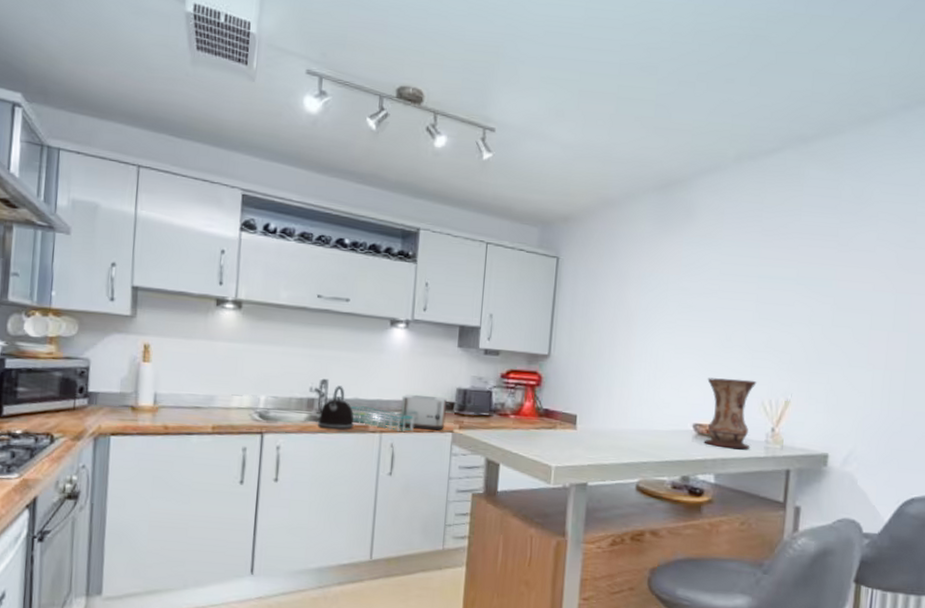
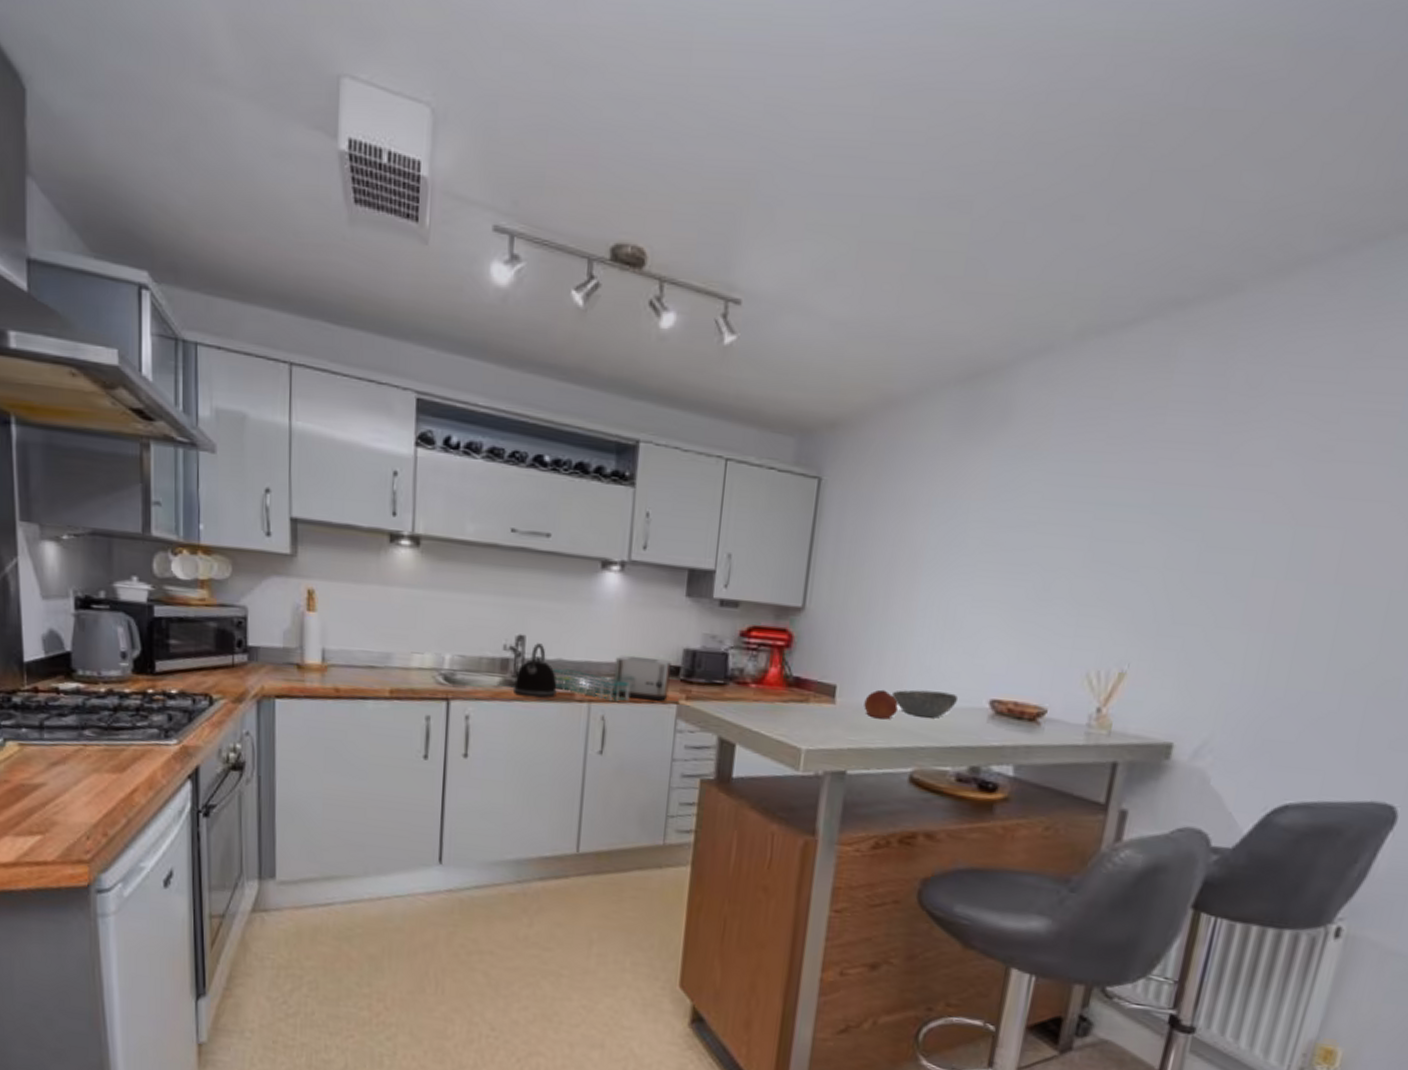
fruit: none [598,417,625,441] -> present [864,689,898,720]
bowl: none [620,417,670,439] -> present [892,689,959,718]
vase: present [703,377,757,450] -> none [1002,640,1082,736]

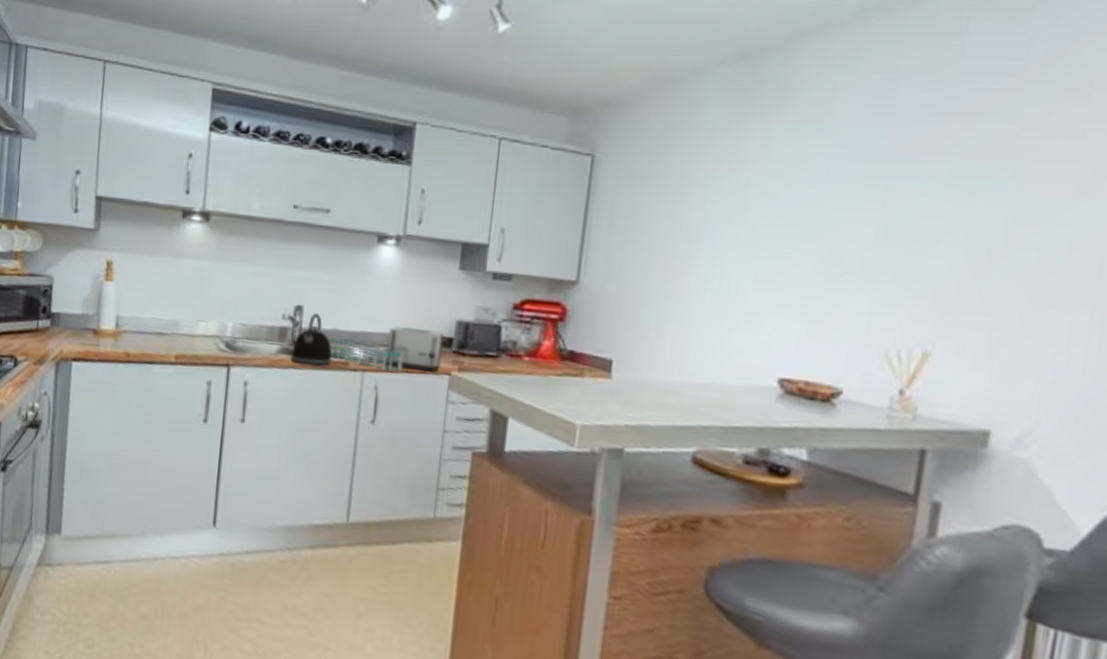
fruit: present [864,689,898,720] -> none [642,365,678,396]
bowl: present [892,689,959,718] -> none [672,366,744,396]

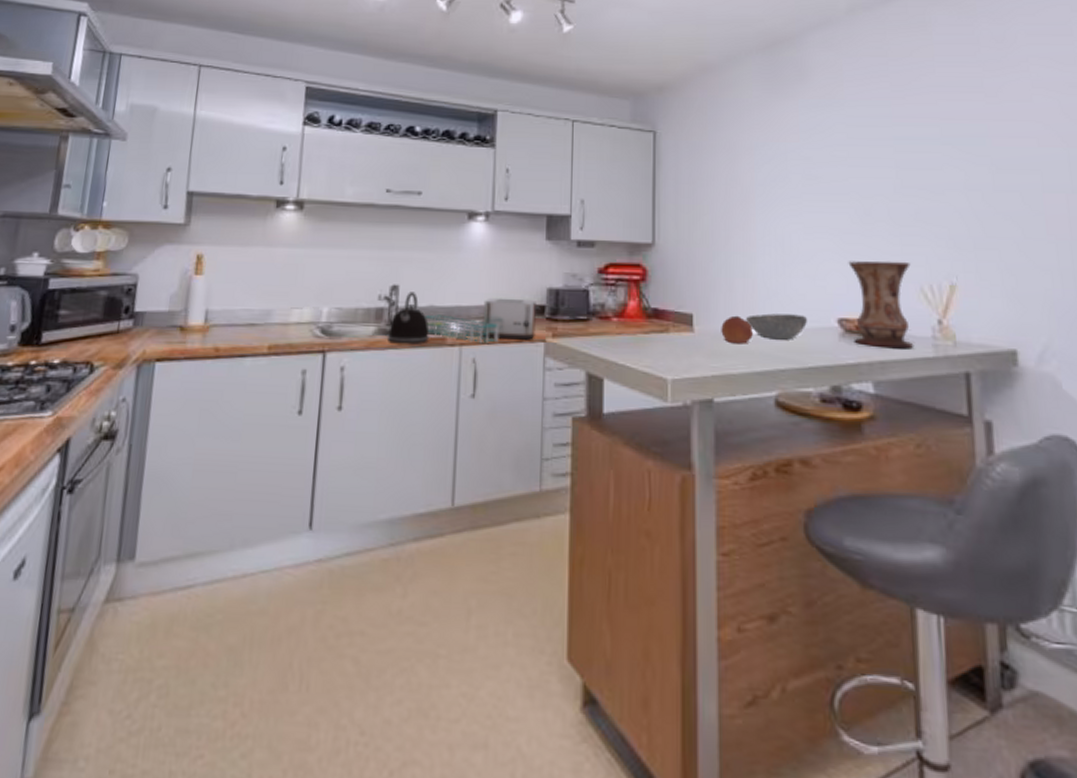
fruit: none [642,365,678,396] -> present [721,315,753,344]
bowl: none [672,366,744,396] -> present [746,313,808,340]
vase: none [793,316,879,418] -> present [848,260,914,349]

